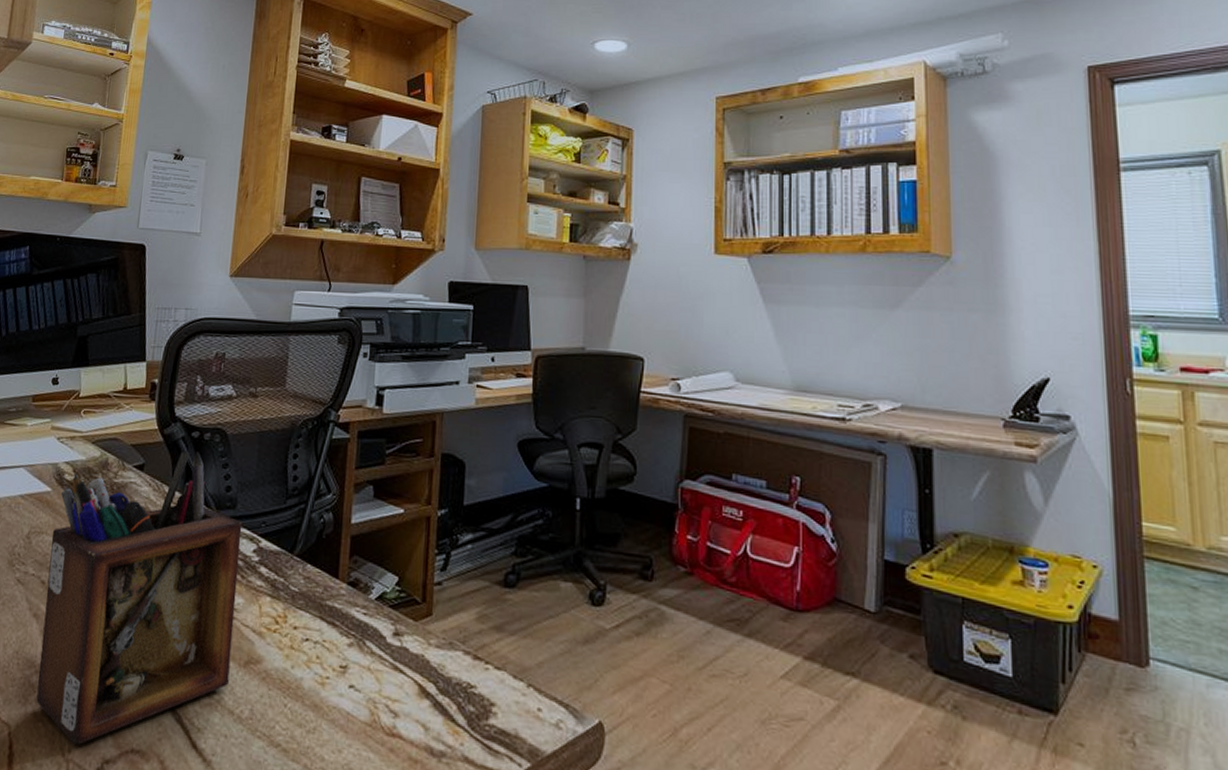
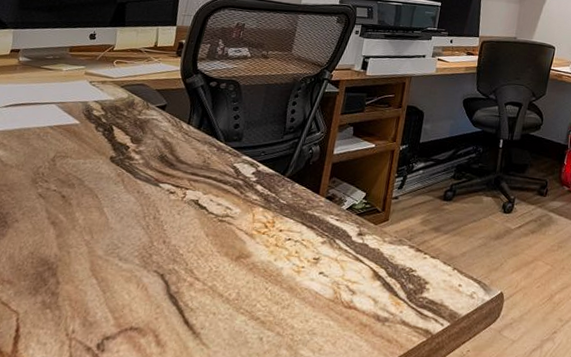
desk organizer: present [36,451,242,746] -> none [46,96,246,326]

